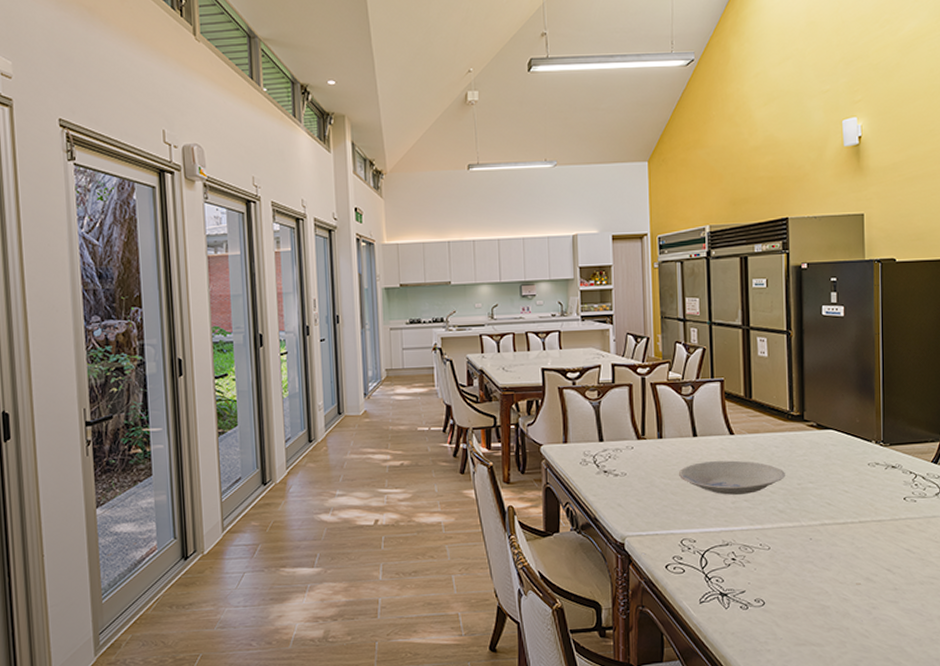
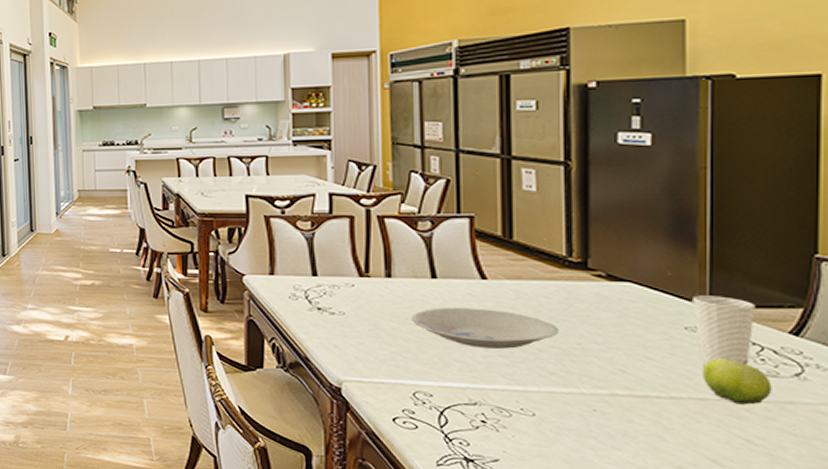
cup: none [873,436,911,493] -> present [693,295,756,366]
fruit: none [880,486,922,522] -> present [703,358,772,405]

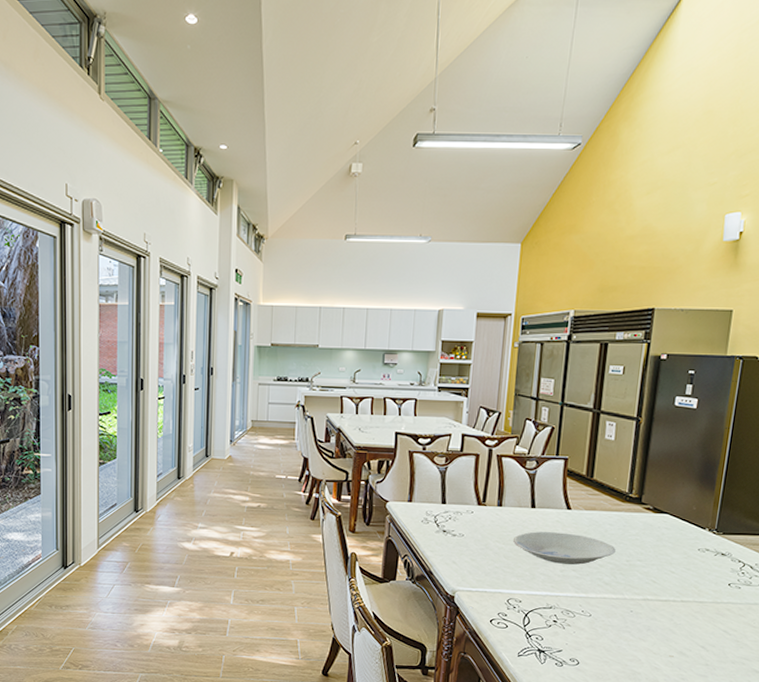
cup: present [693,295,756,366] -> none [705,525,745,577]
fruit: present [703,358,772,405] -> none [704,572,746,606]

